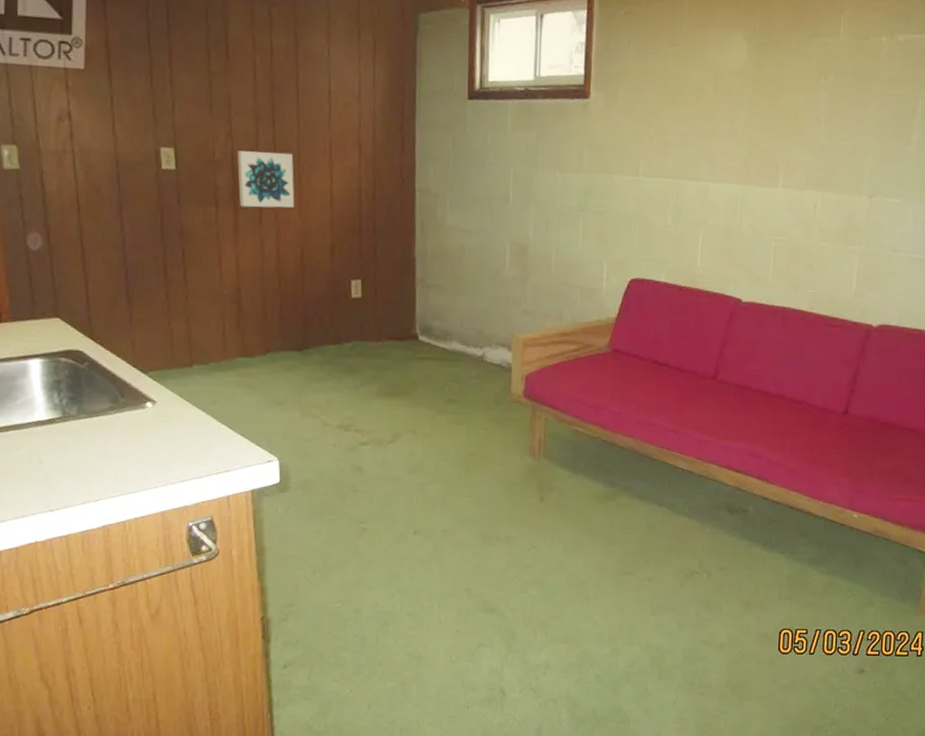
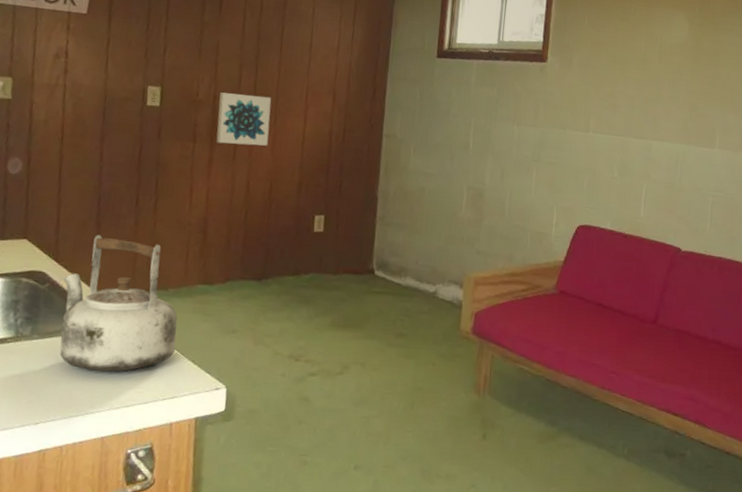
kettle: none [99,310,224,448] -> present [59,235,178,372]

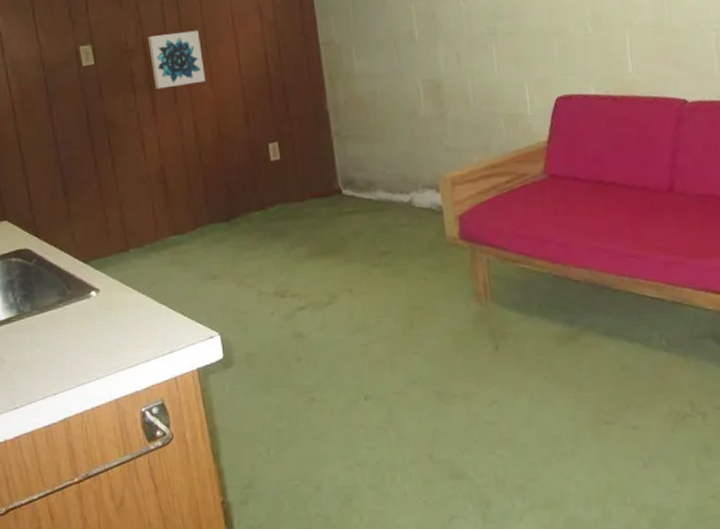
kettle: present [59,235,178,372] -> none [45,203,164,337]

